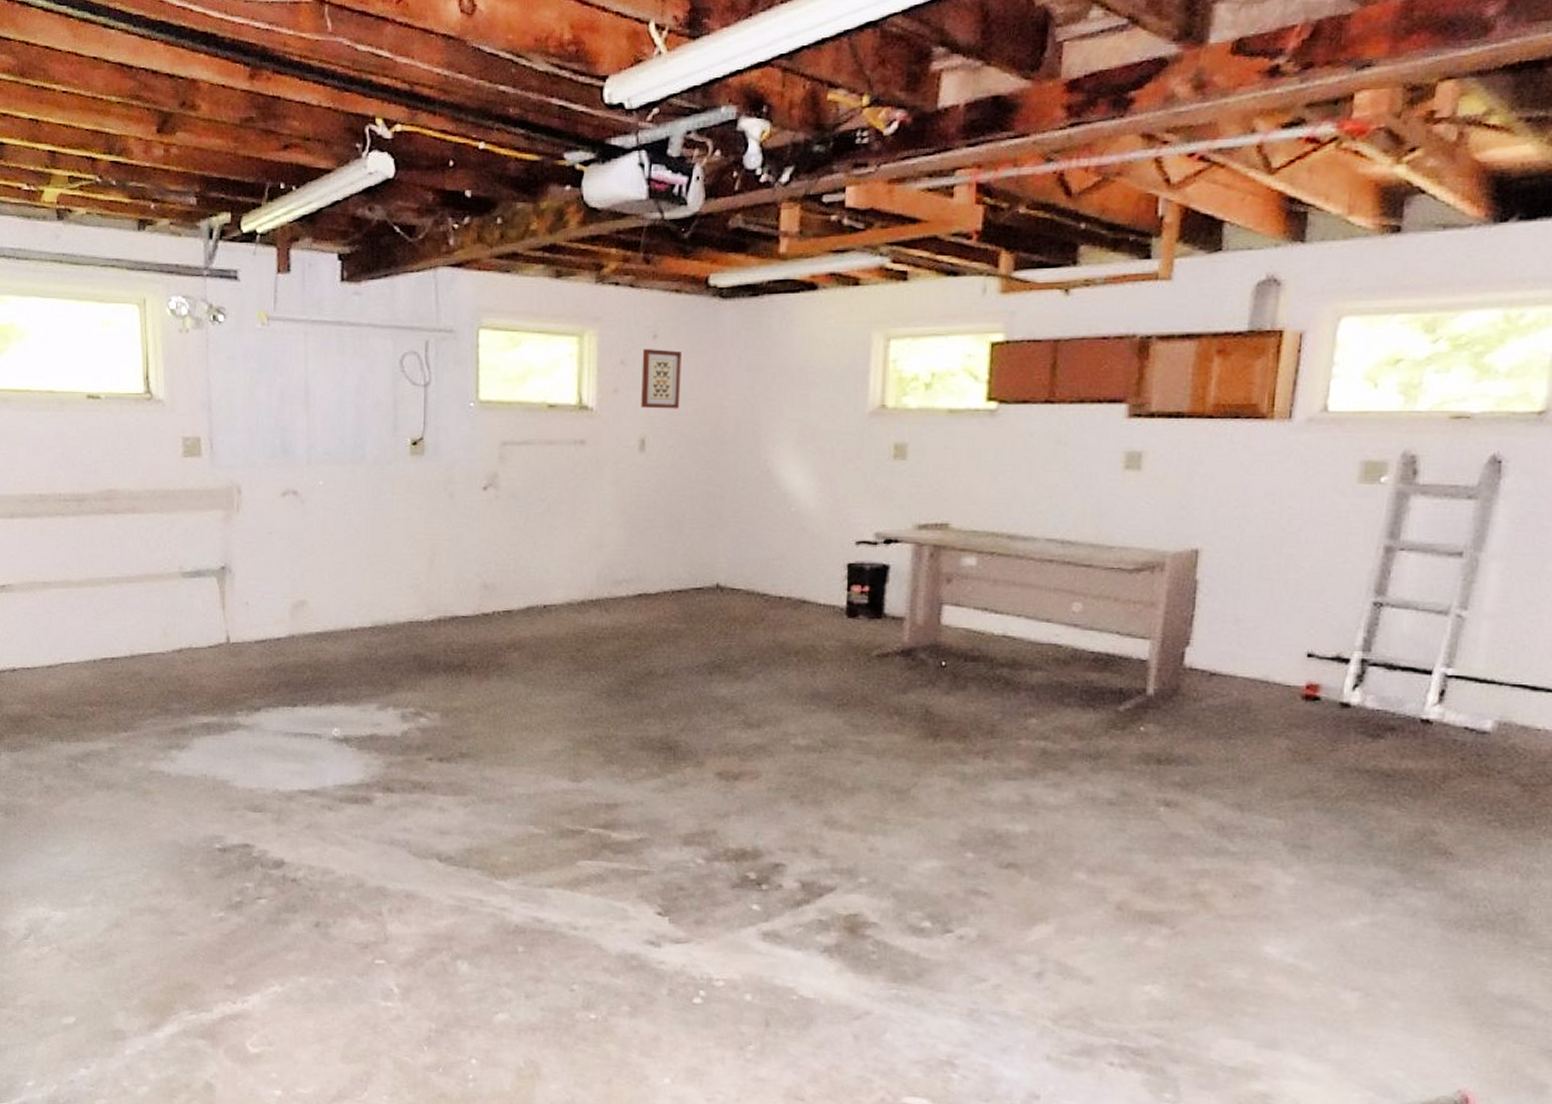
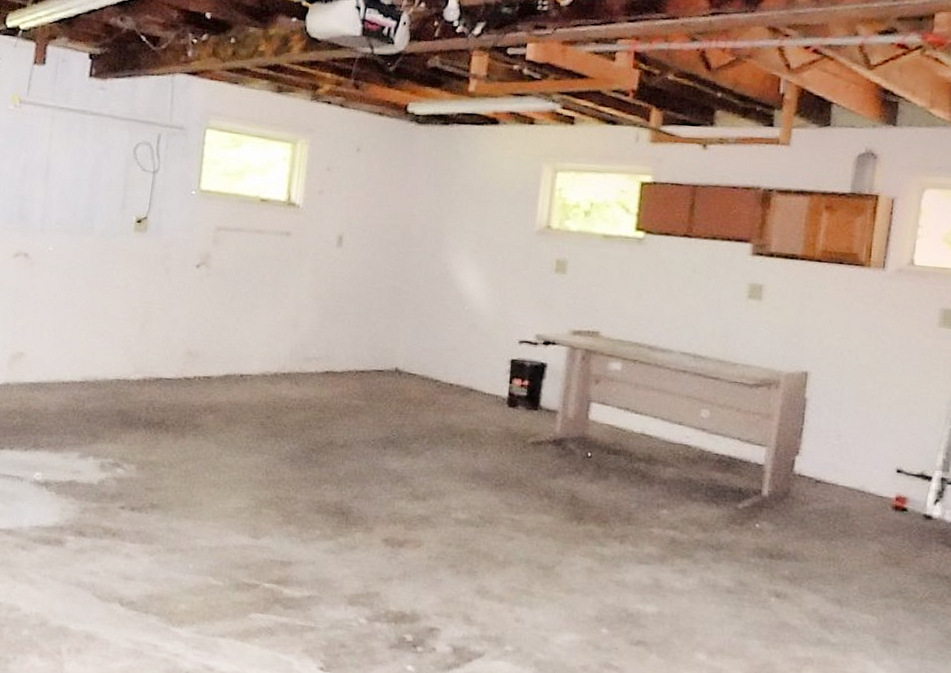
wall art: present [641,349,681,409] -> none [341,160,380,213]

